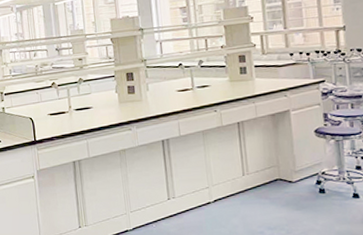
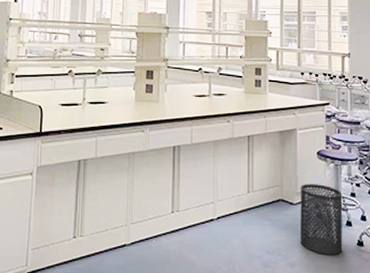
trash can: none [298,161,351,227] -> present [300,184,343,255]

